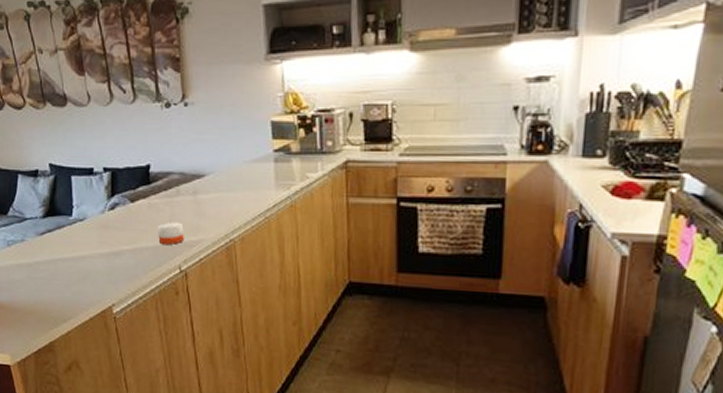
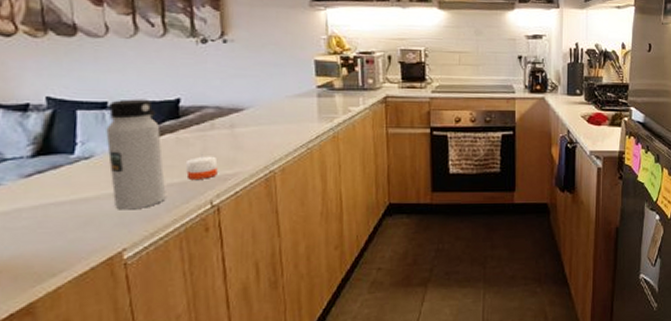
water bottle: none [94,165,143,269] -> present [106,99,166,210]

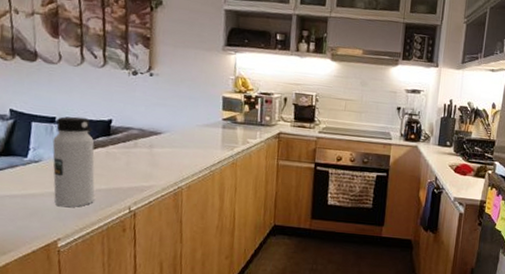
candle: present [185,154,218,179] -> none [111,167,137,188]

